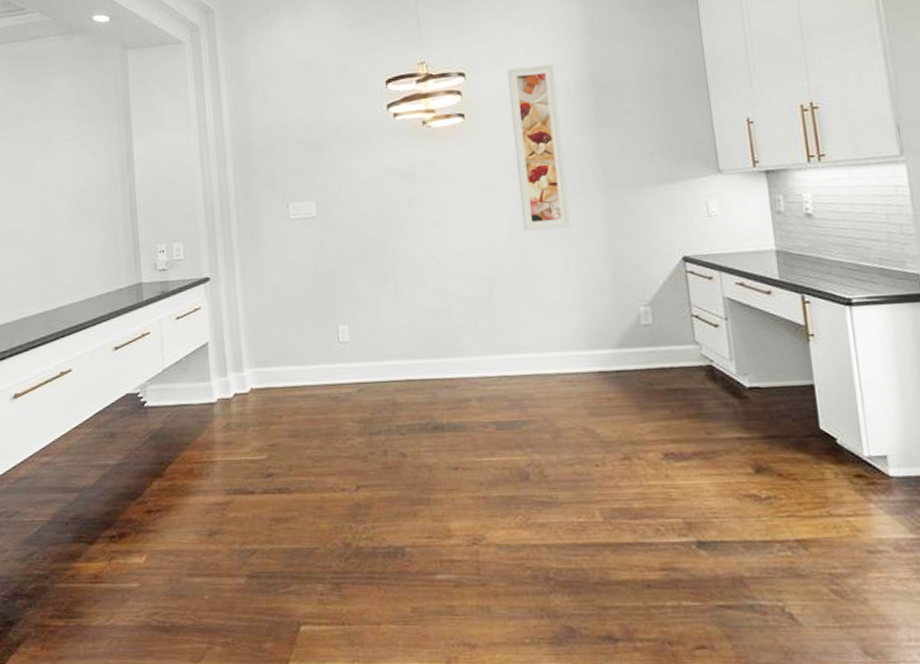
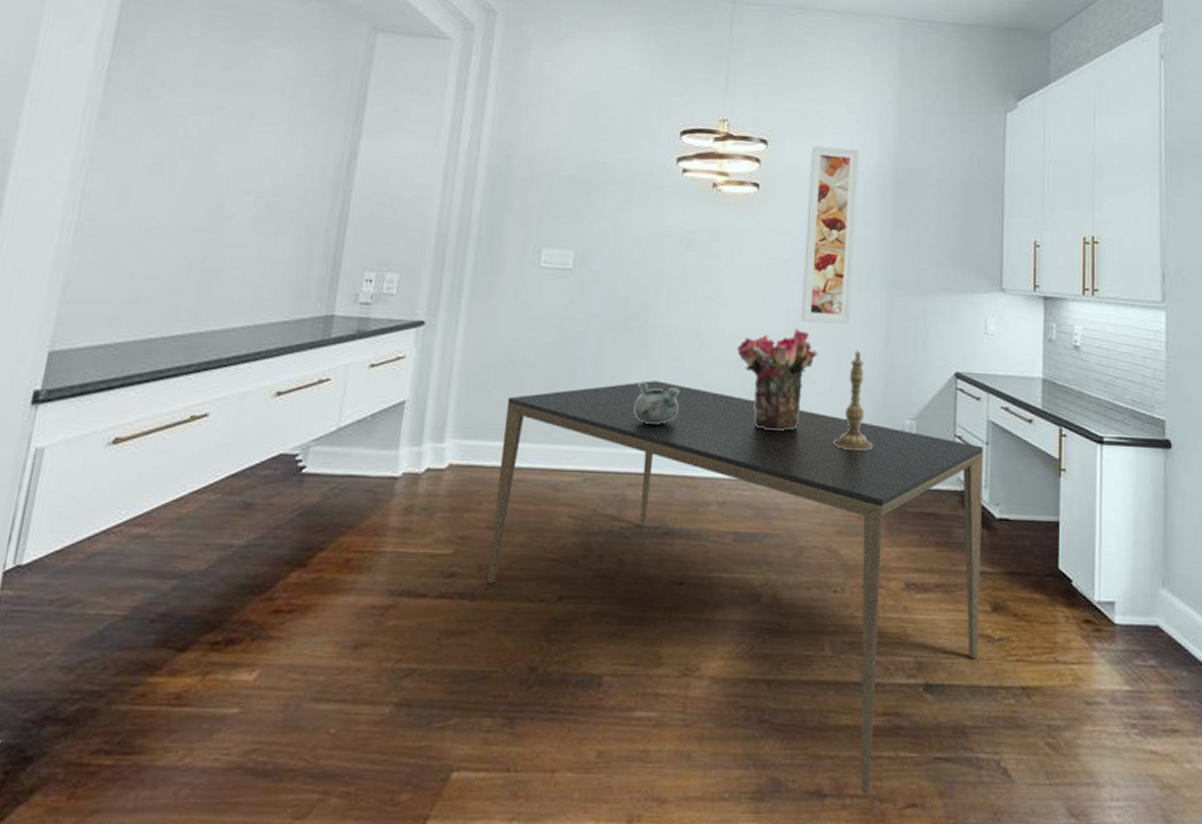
dining table: none [285,300,746,639] -> present [487,380,984,796]
decorative bowl: none [388,302,428,339] -> present [633,380,681,425]
bouquet: none [469,238,545,332] -> present [737,329,818,432]
candlestick: none [573,250,612,341] -> present [833,351,874,452]

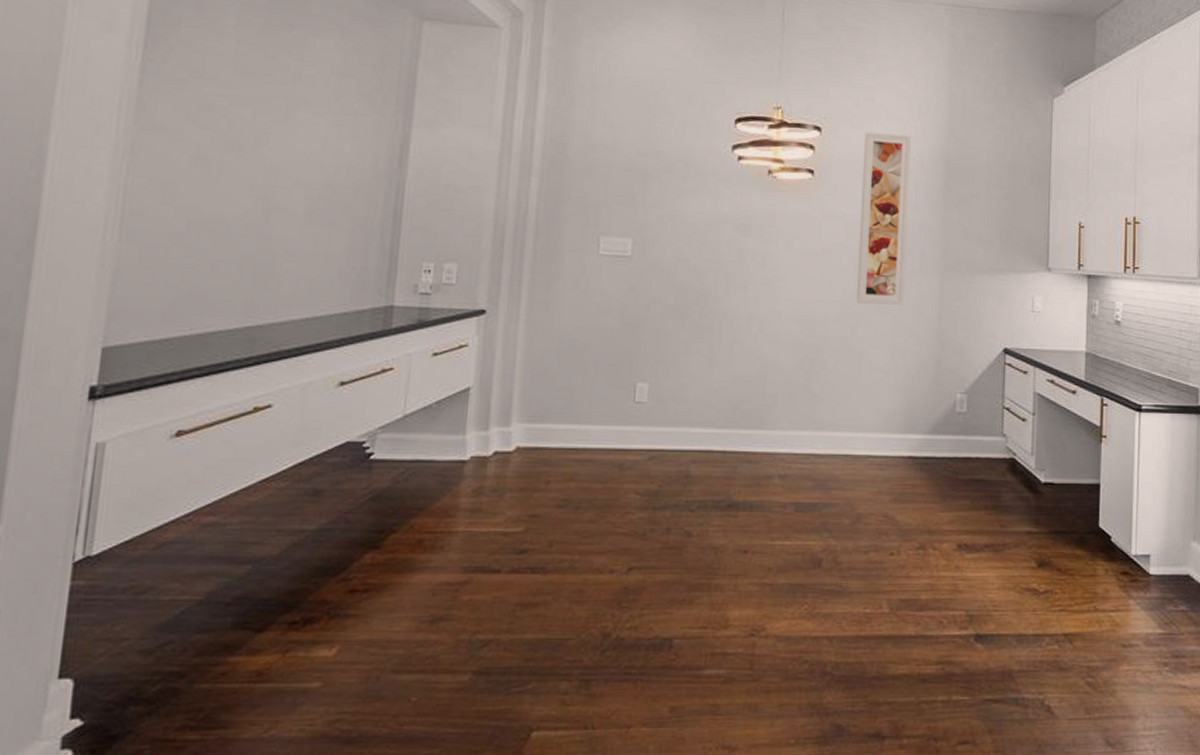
dining table: present [487,380,984,796] -> none [558,362,1030,736]
decorative bowl: present [633,380,681,425] -> none [695,362,742,405]
bouquet: present [737,329,818,432] -> none [795,310,873,408]
candlestick: present [833,351,874,452] -> none [889,330,927,425]

